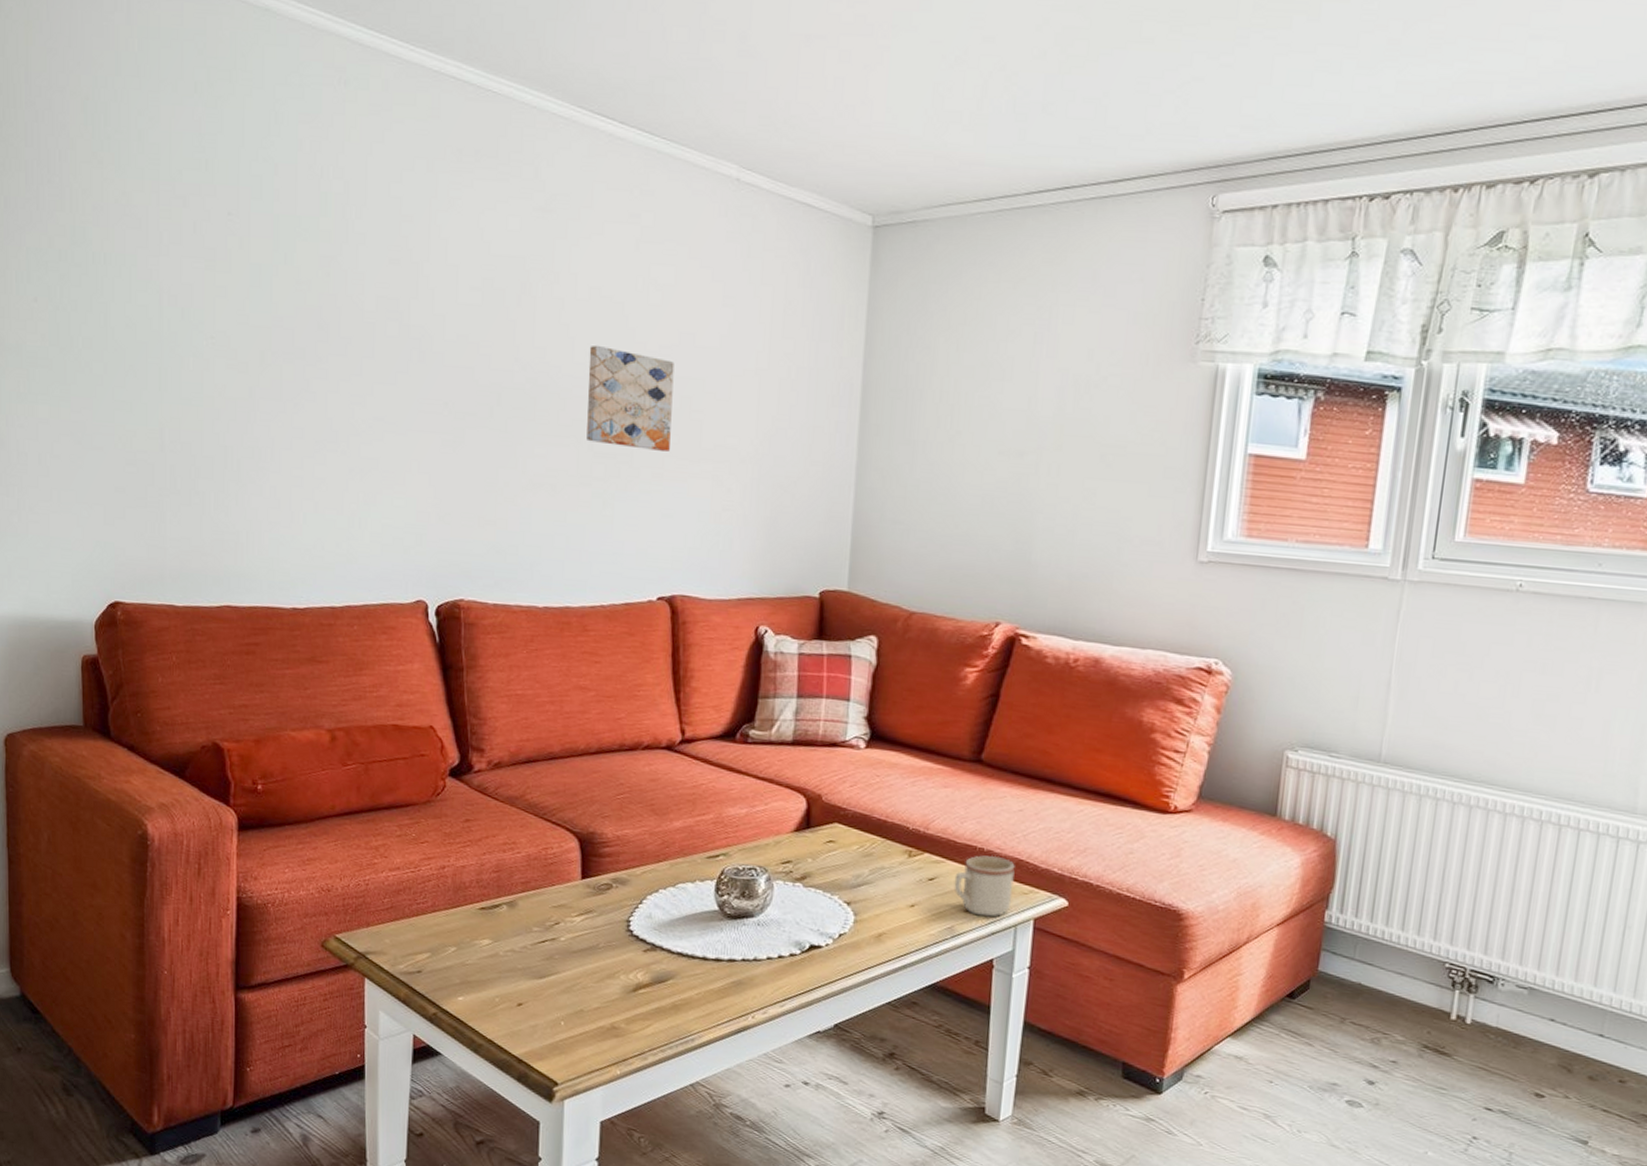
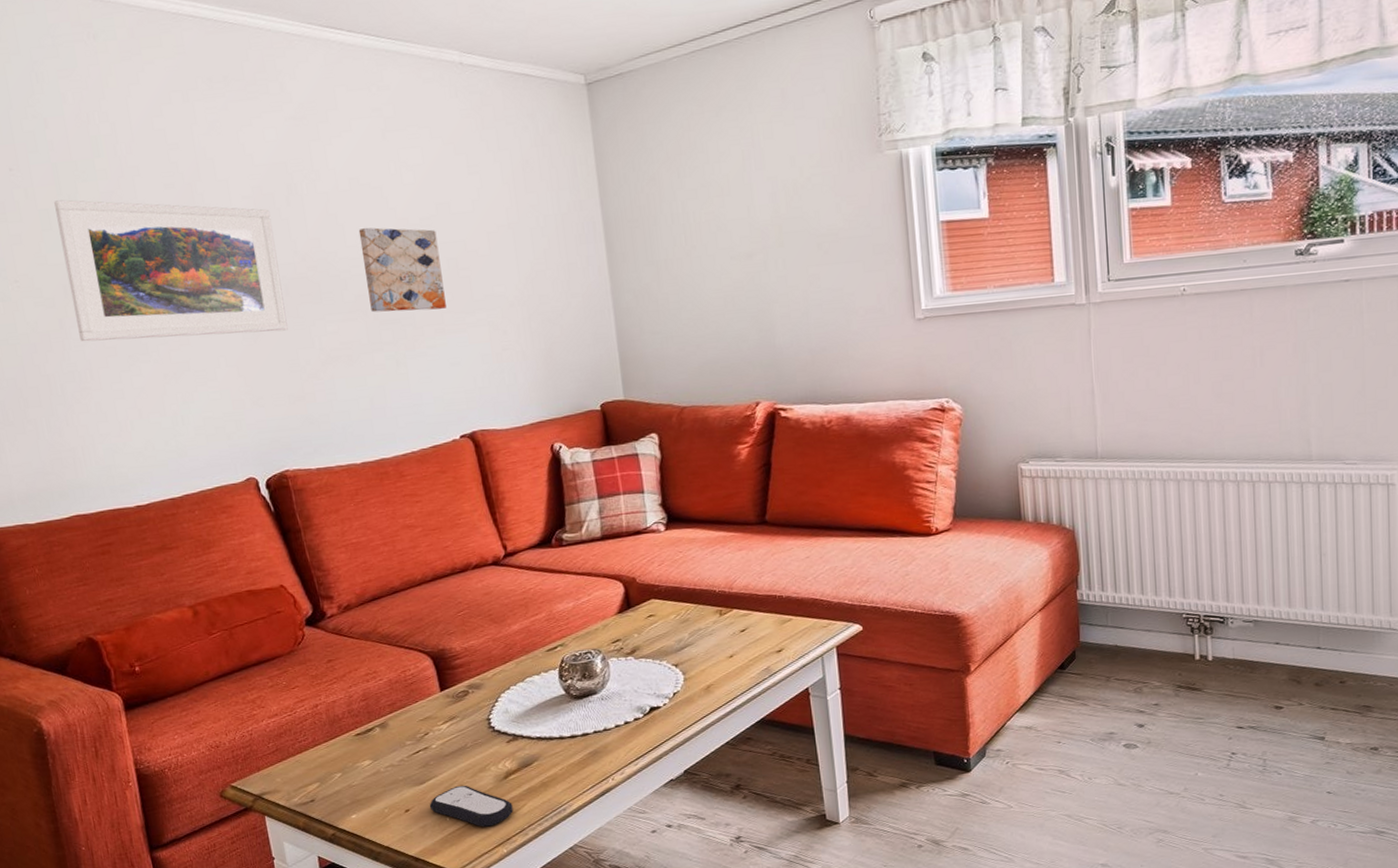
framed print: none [267,256,497,445] -> present [54,199,288,342]
remote control: none [544,988,637,1042] -> present [429,785,514,827]
mug: present [954,855,1015,917] -> none [762,599,815,654]

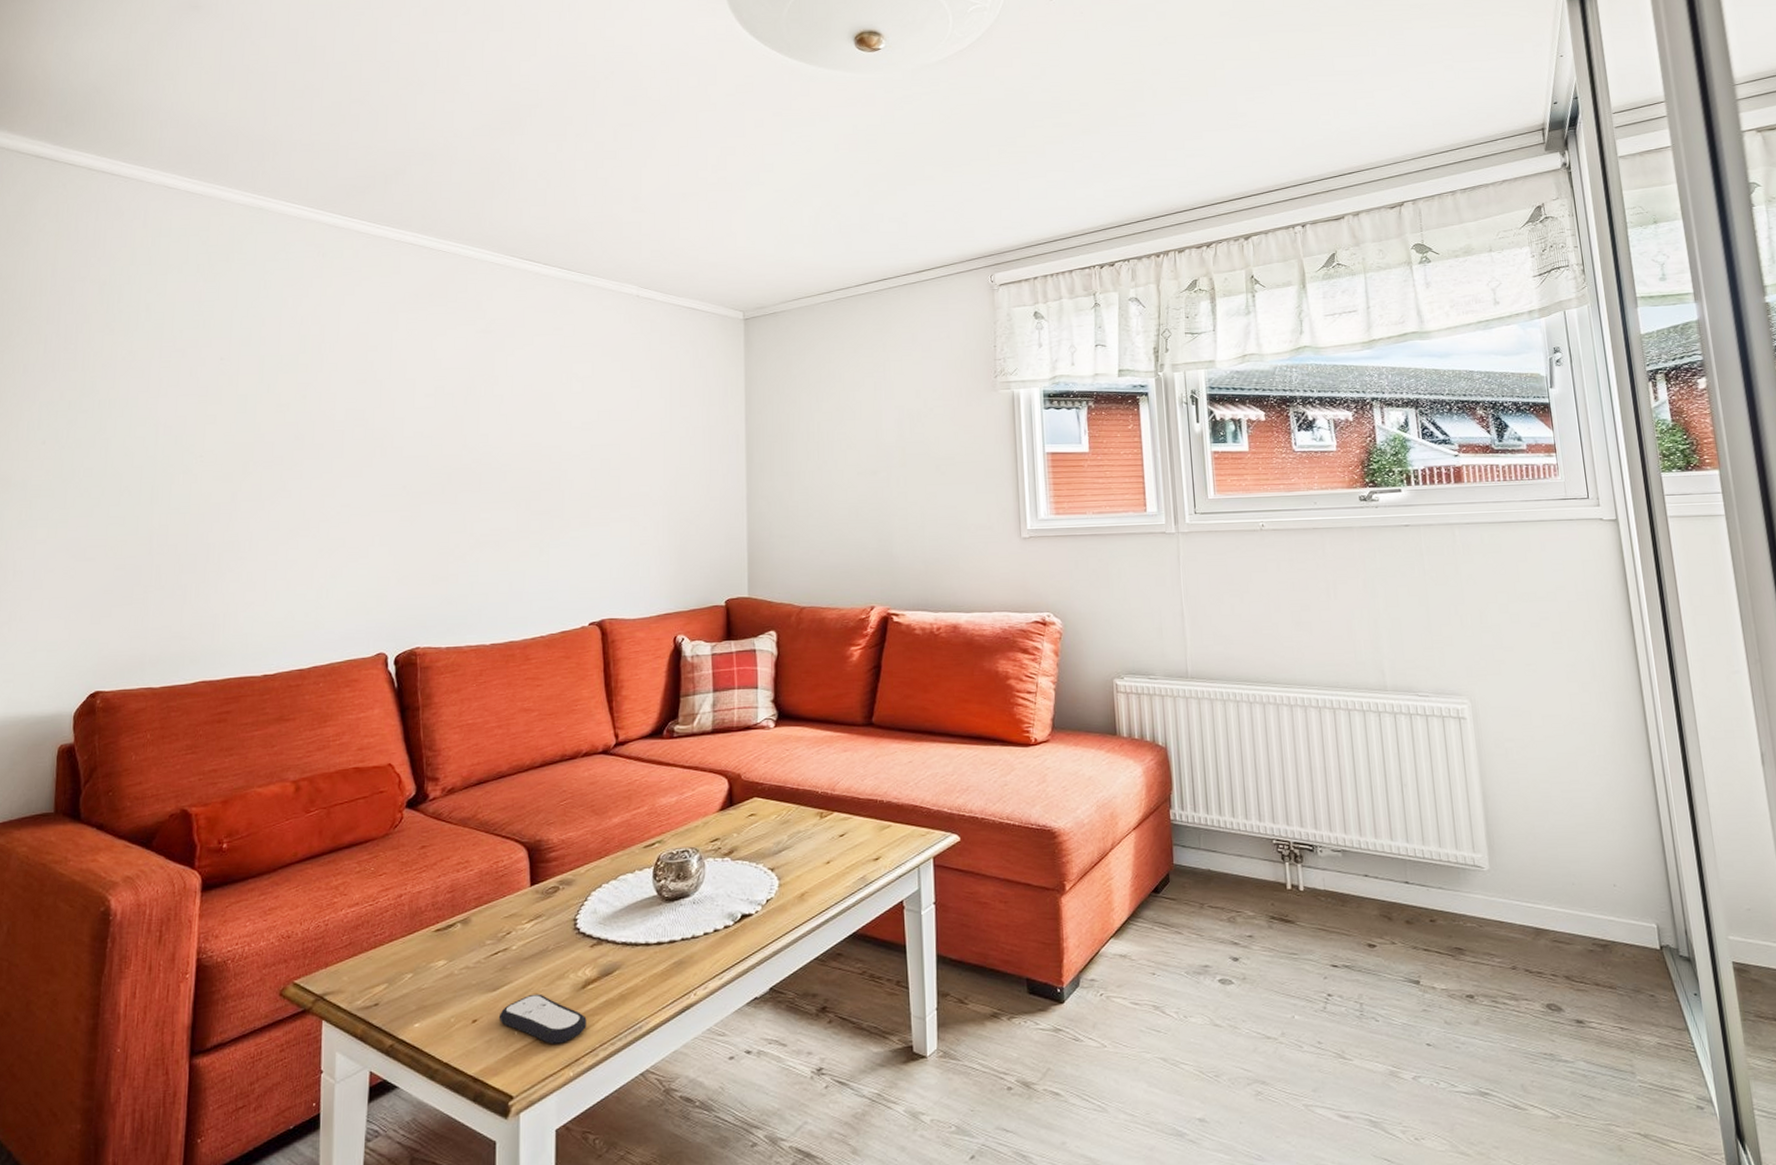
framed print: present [54,199,288,342] -> none [248,387,448,516]
wall art: present [358,227,446,313] -> none [524,427,595,504]

